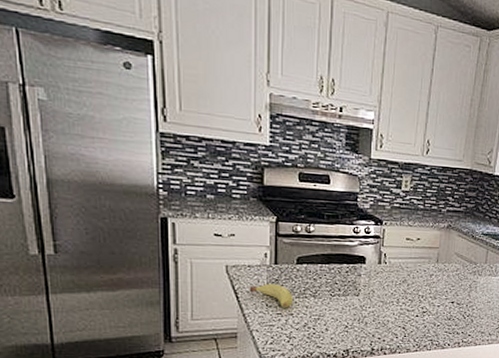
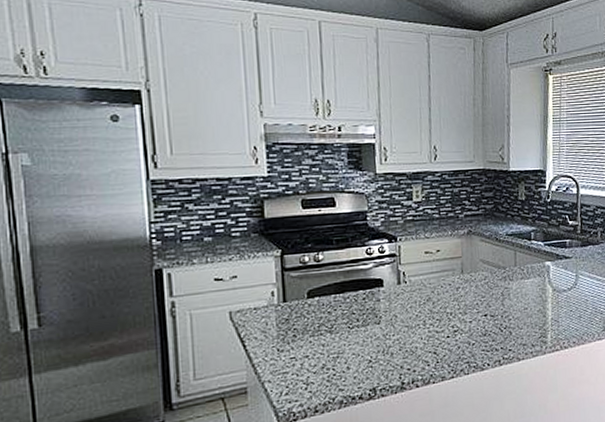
fruit: present [249,284,293,307] -> none [257,324,307,350]

